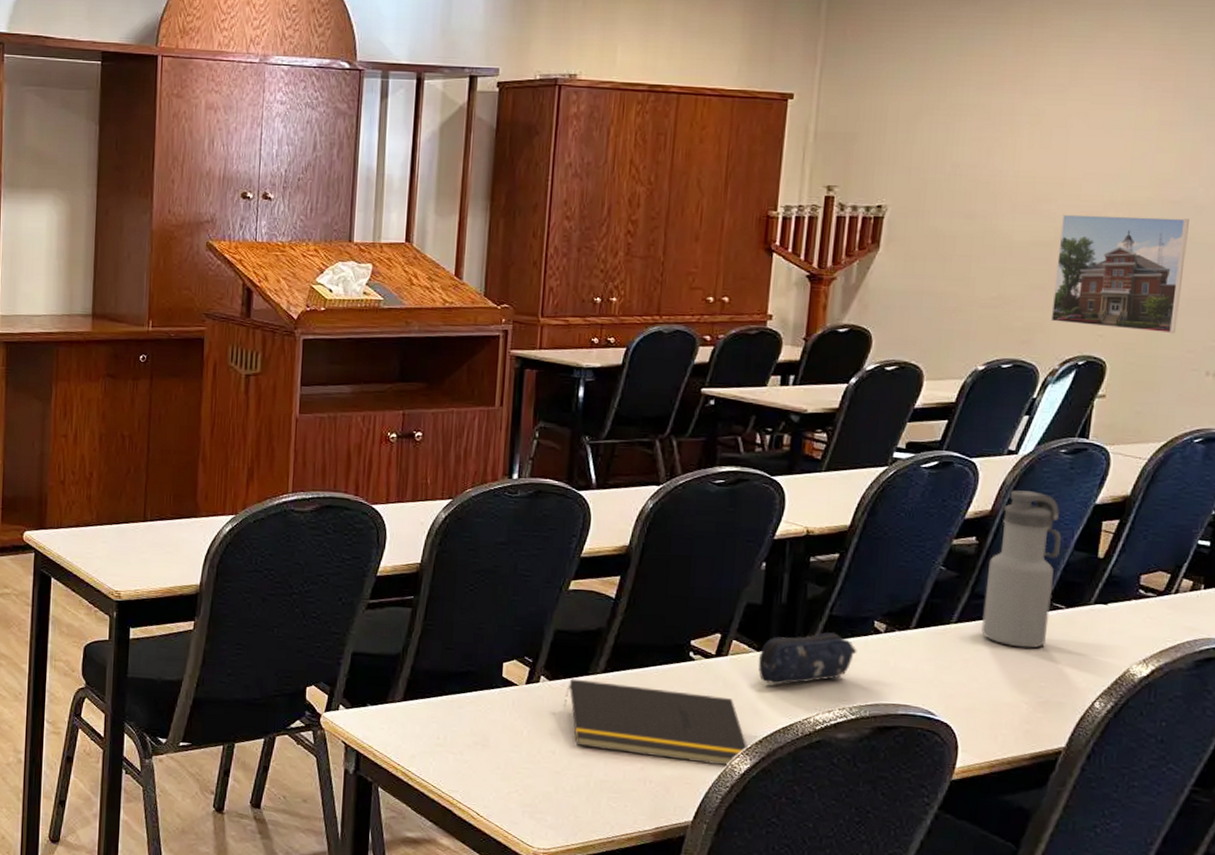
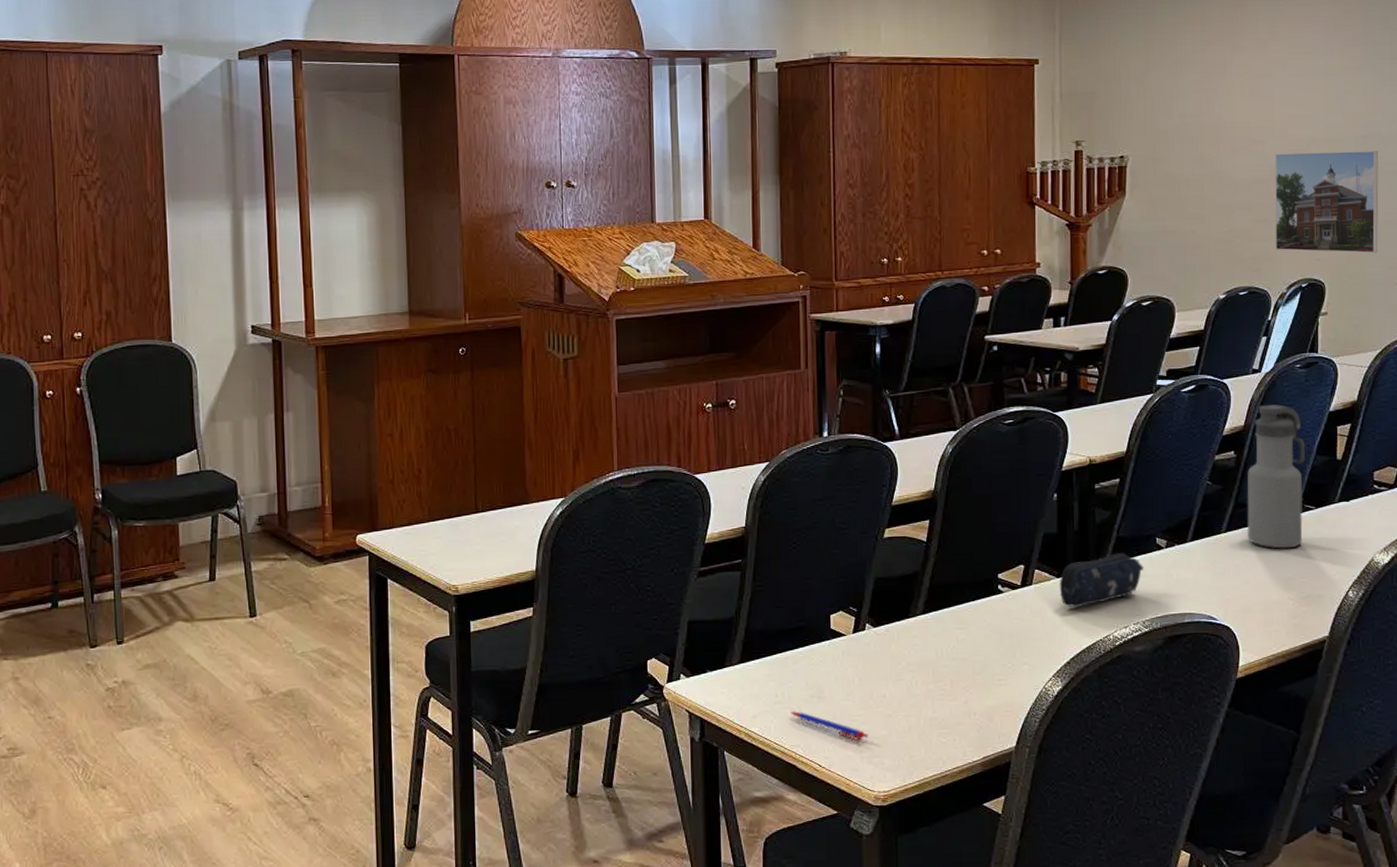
pen: none [451,756,533,794] -> present [790,711,868,741]
notepad: present [563,678,748,767] -> none [889,622,1058,690]

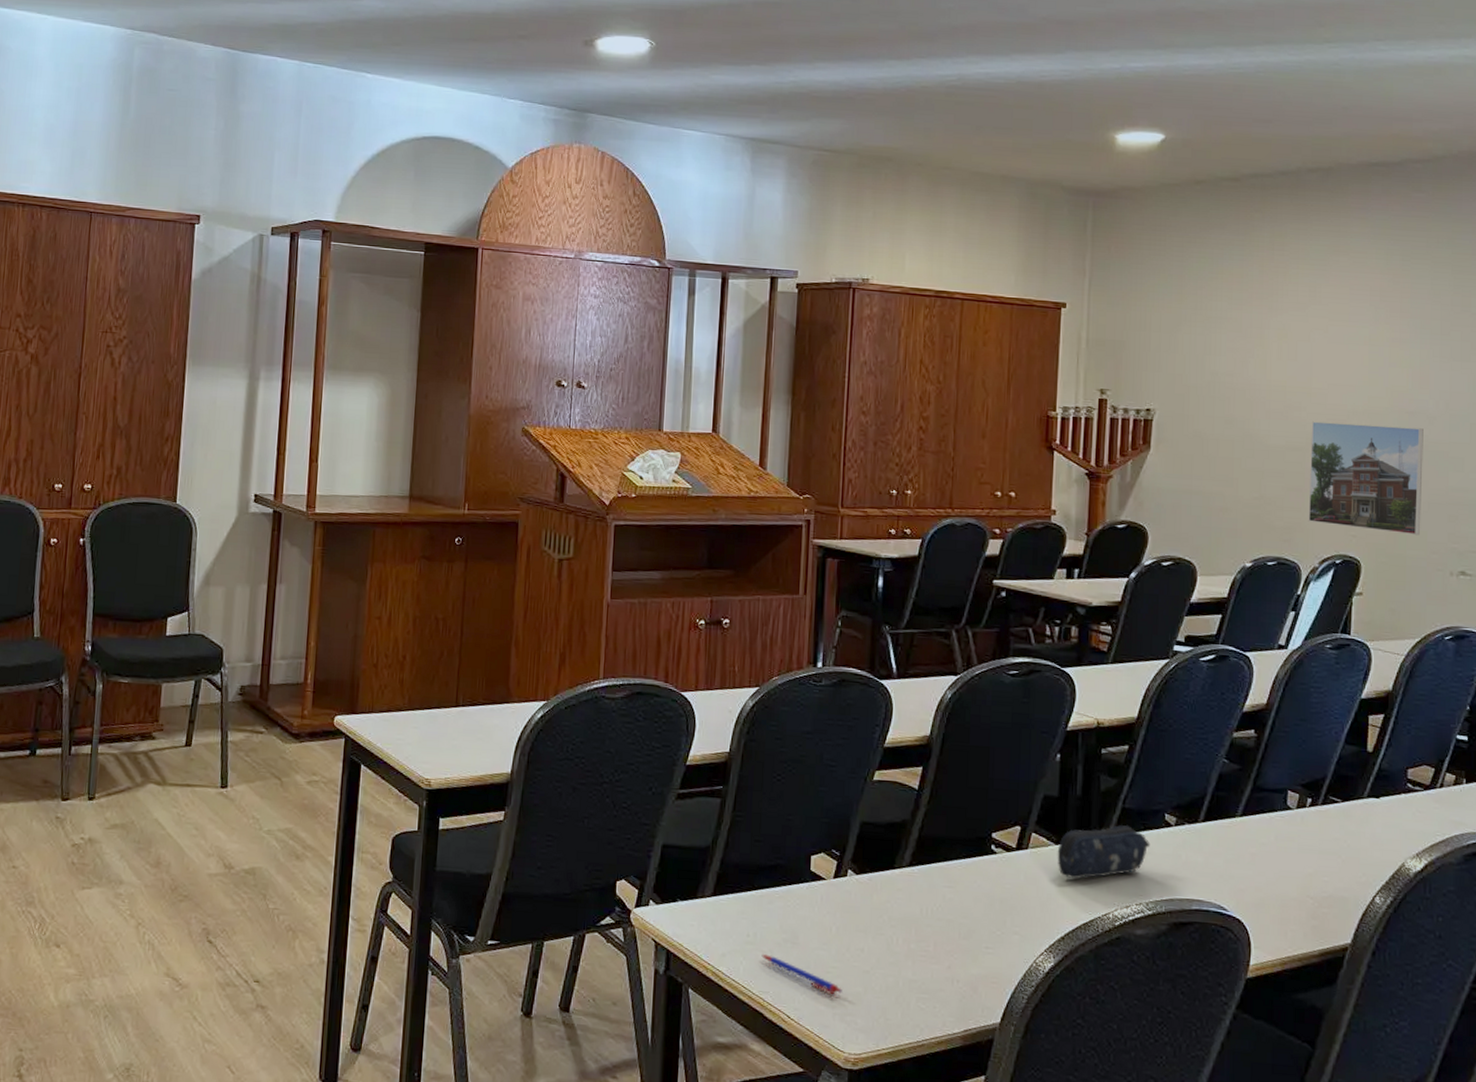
water bottle: present [1246,405,1305,549] -> none [1264,684,1332,842]

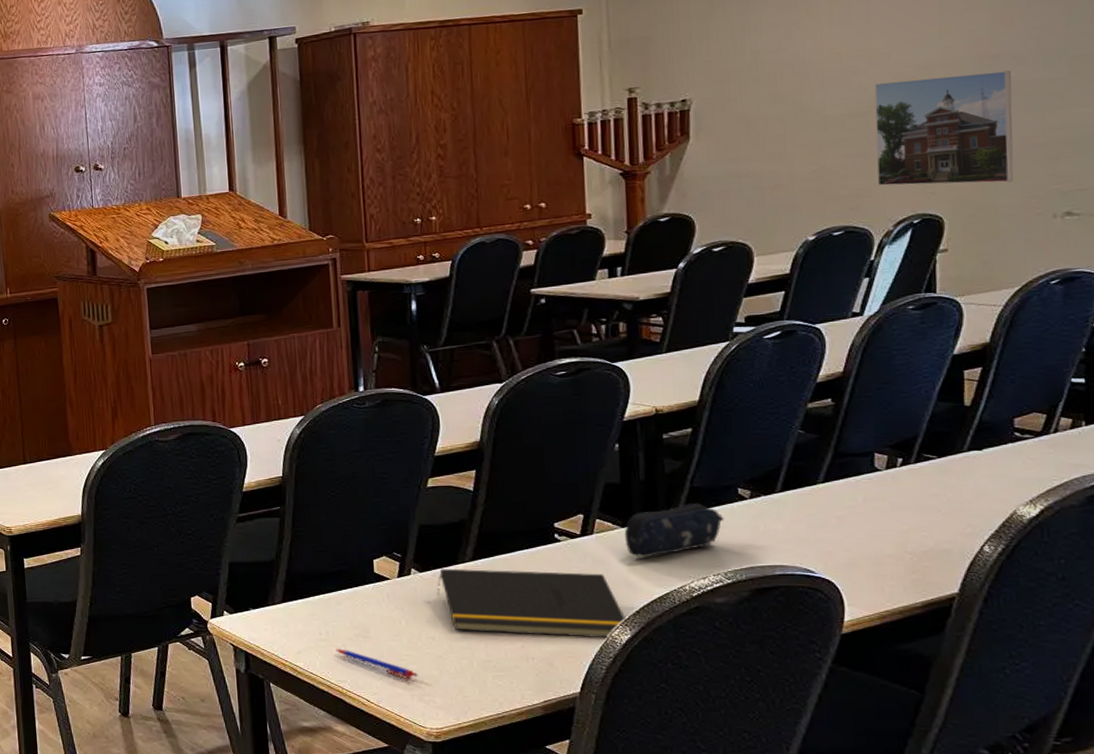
notepad: none [871,872,1051,965] -> present [437,568,627,638]

